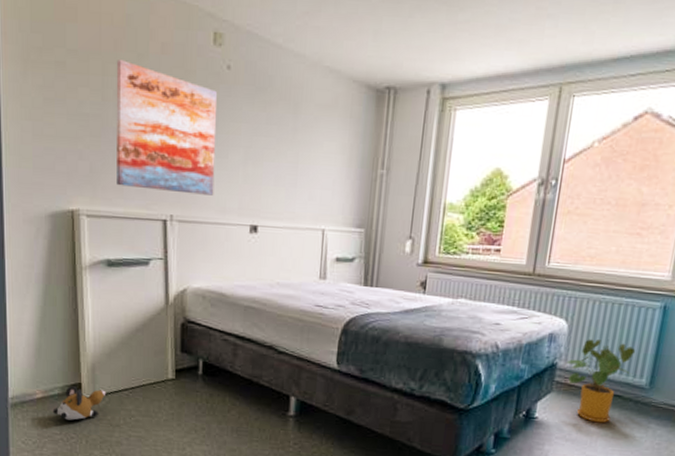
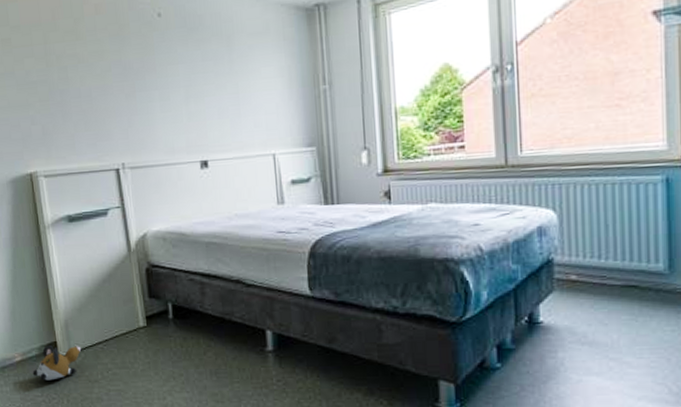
wall art: present [116,60,218,196] -> none [56,26,161,143]
house plant: present [567,339,636,423] -> none [565,226,644,320]

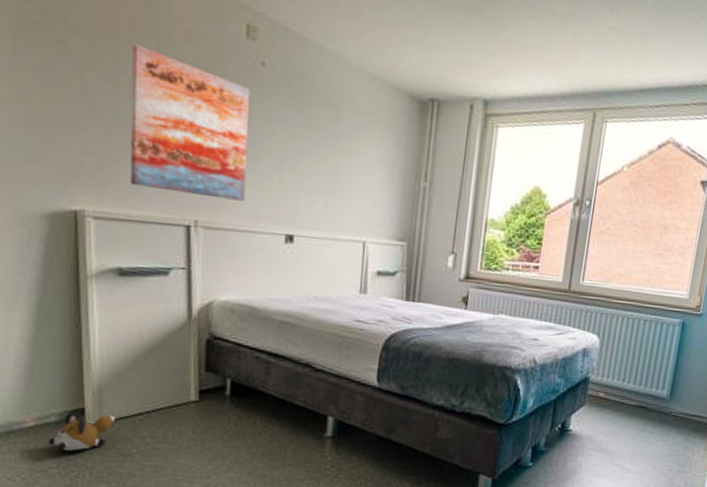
wall art: none [56,26,161,143] -> present [130,44,251,201]

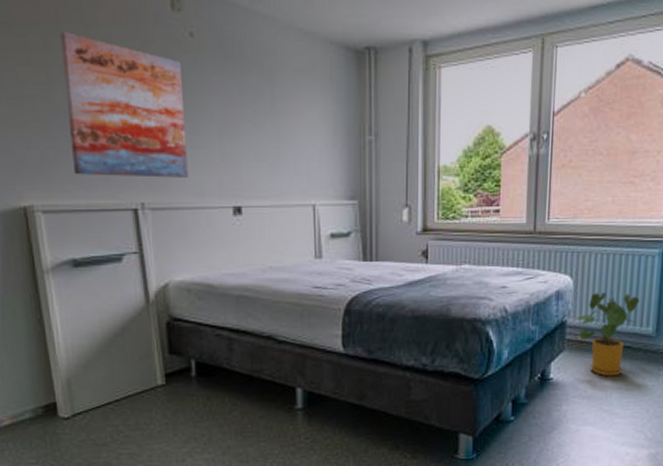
plush toy: present [48,412,114,451] -> none [25,407,86,446]
house plant: none [599,354,659,433] -> present [576,293,640,377]

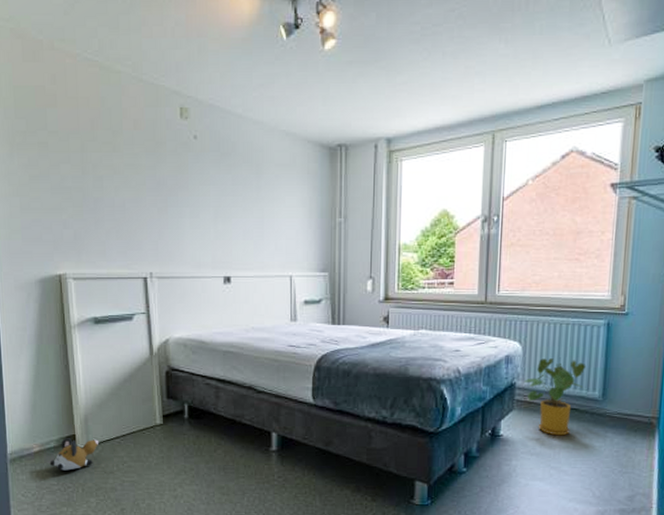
plush toy: none [25,407,86,446] -> present [49,438,98,471]
wall art: present [60,32,189,178] -> none [94,137,189,252]

